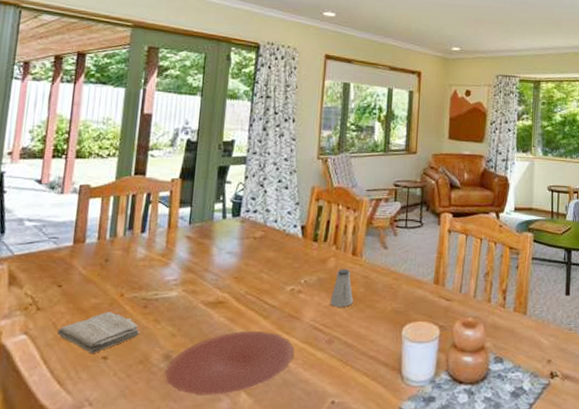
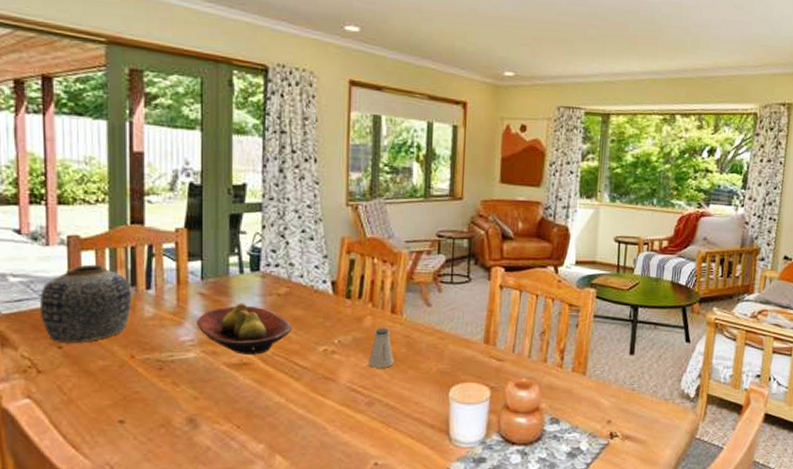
vase: none [47,210,128,282] -> present [40,264,131,343]
washcloth: present [57,312,140,353] -> none [65,374,158,417]
plate: present [164,330,295,396] -> none [190,393,332,459]
fruit bowl: none [181,245,264,294] -> present [197,303,292,355]

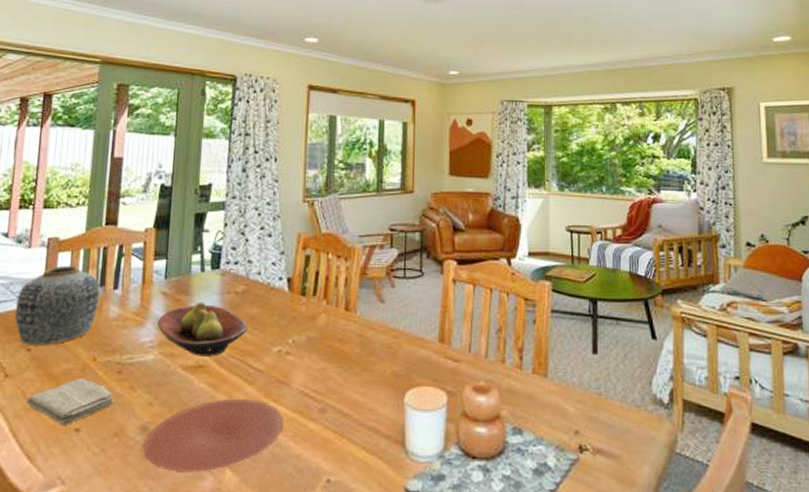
washcloth: none [65,374,158,417] -> present [27,378,114,425]
plate: none [190,393,332,459] -> present [142,398,284,474]
saltshaker: present [368,328,394,368] -> none [322,327,348,370]

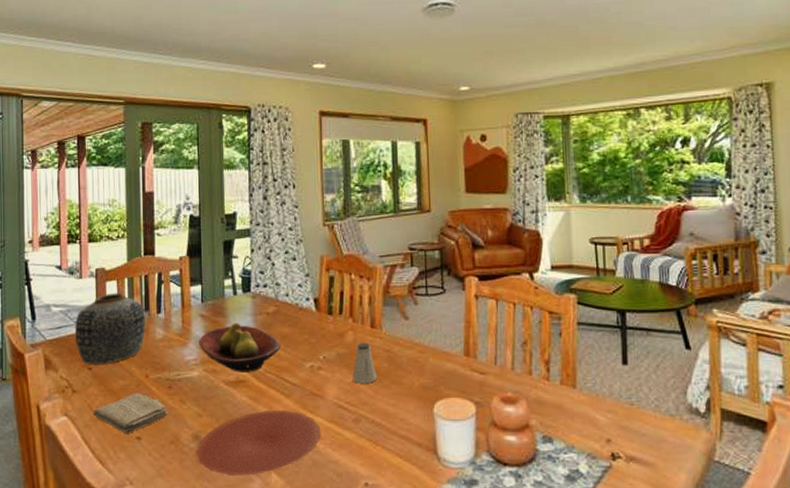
saltshaker: none [322,327,348,370] -> present [352,343,377,383]

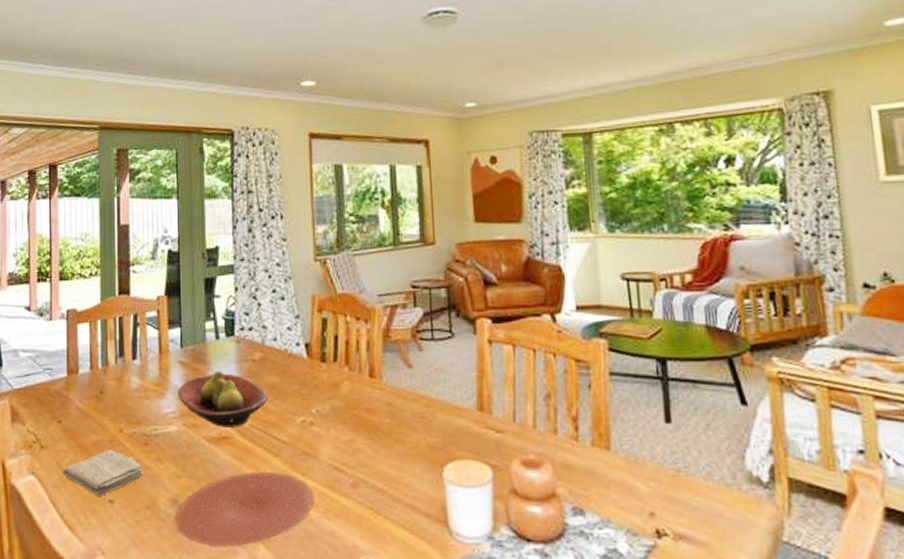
vase: present [75,293,145,364] -> none [44,336,120,417]
saltshaker: present [352,343,377,383] -> none [349,395,377,442]

